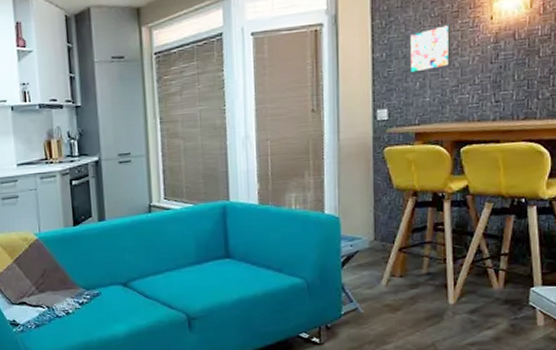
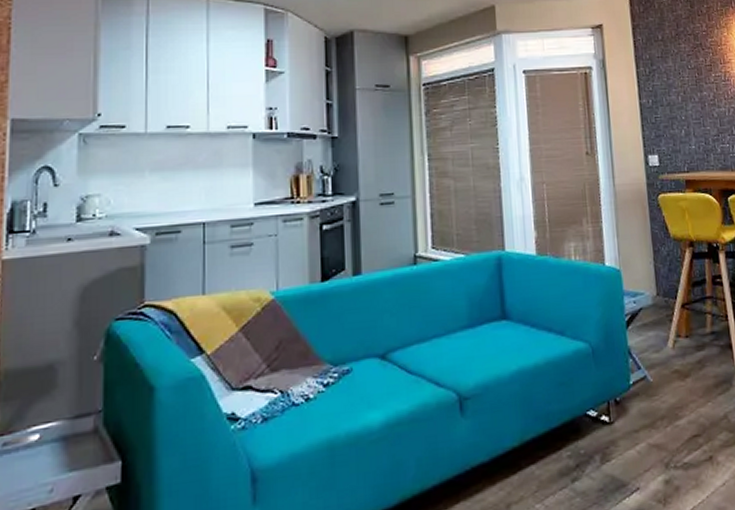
wall art: present [408,23,452,74] -> none [670,76,711,122]

